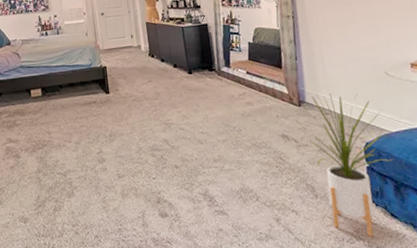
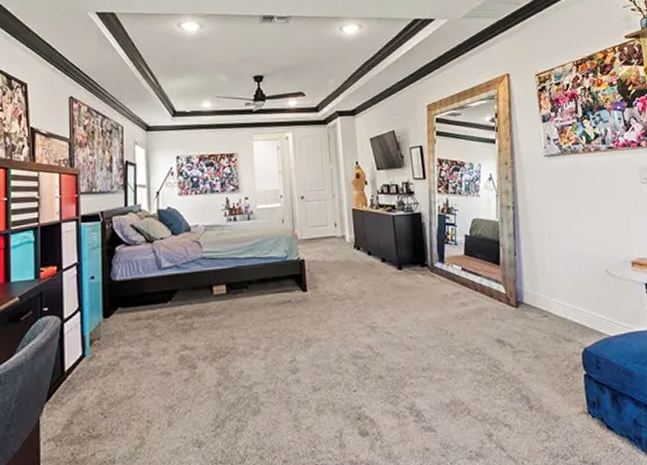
house plant: present [295,93,393,237] -> none [512,293,611,452]

